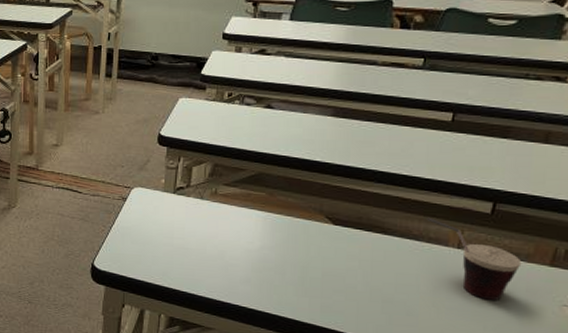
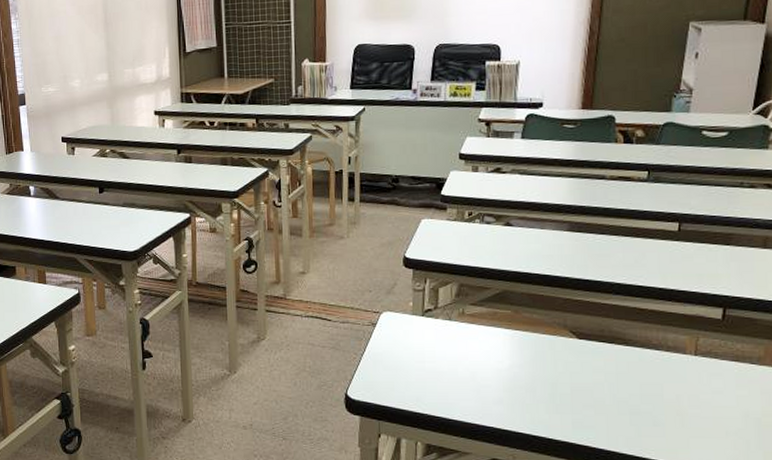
cup: present [426,217,522,301] -> none [664,326,755,406]

